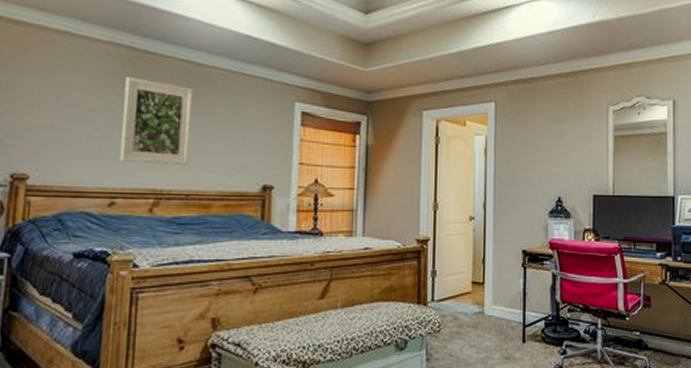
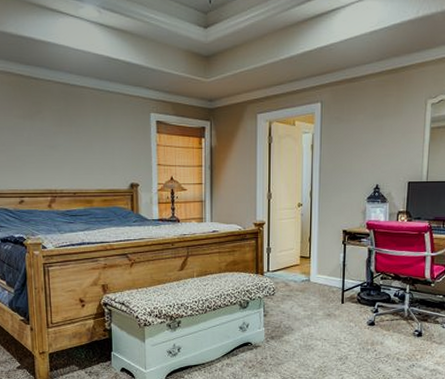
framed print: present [120,77,193,165] -> none [18,100,73,170]

